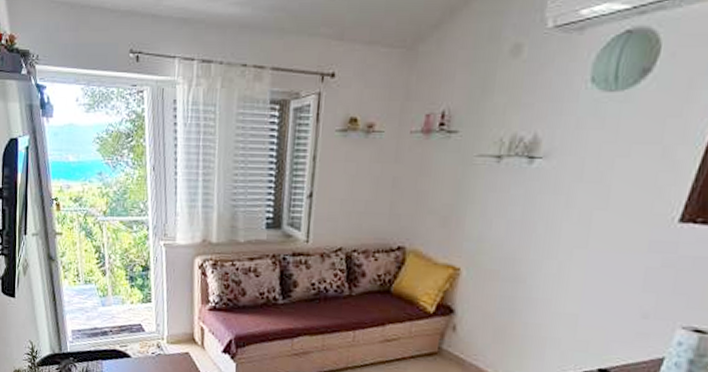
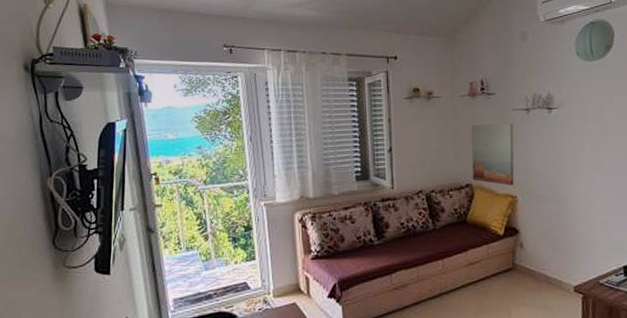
wall art: none [406,171,475,254] -> present [471,123,514,185]

